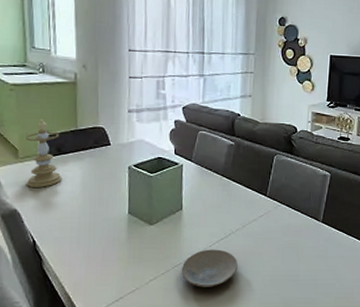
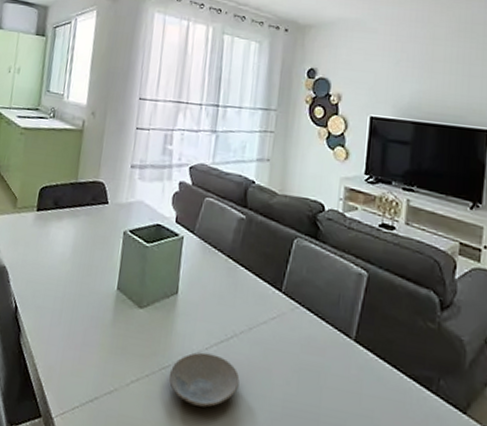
candle holder: present [26,119,62,187] -> none [19,167,59,245]

